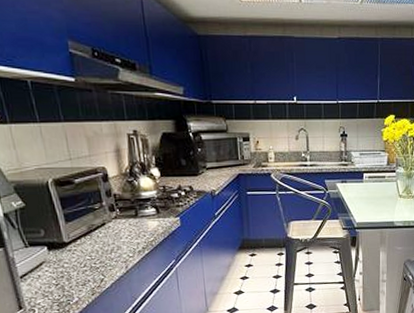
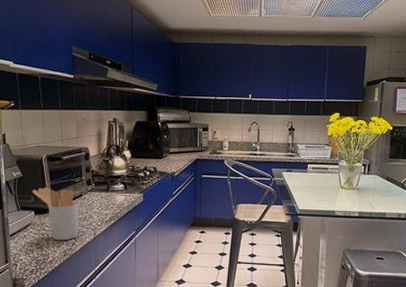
utensil holder: none [40,217,107,278] -> present [32,187,79,241]

